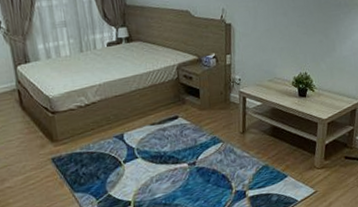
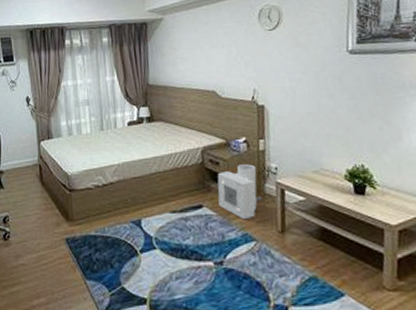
air purifier: none [190,77,228,126] -> present [217,164,262,220]

